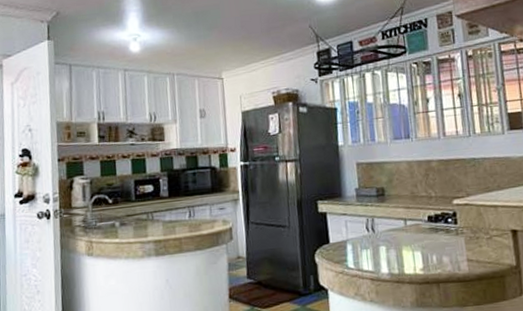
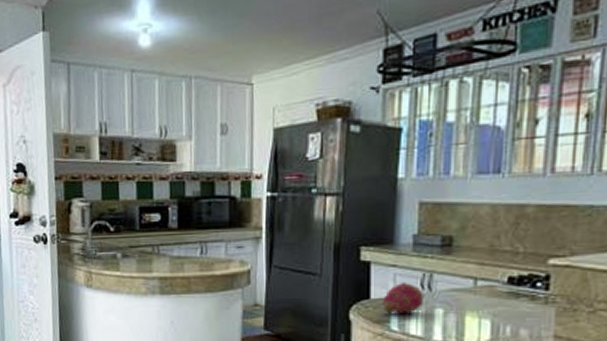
fruit: none [339,226,370,254] -> present [383,281,423,315]

